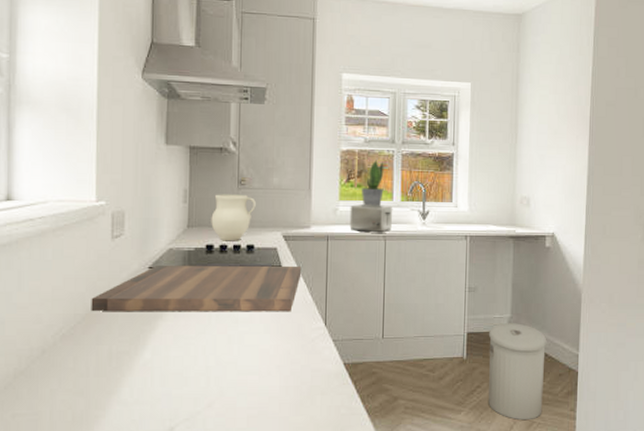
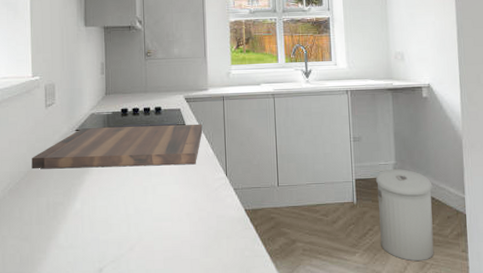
ceramic jug: present [211,194,257,241] -> none [124,64,162,105]
toaster: present [349,203,392,234] -> none [241,66,279,93]
potted plant: present [361,160,384,206] -> none [249,28,270,68]

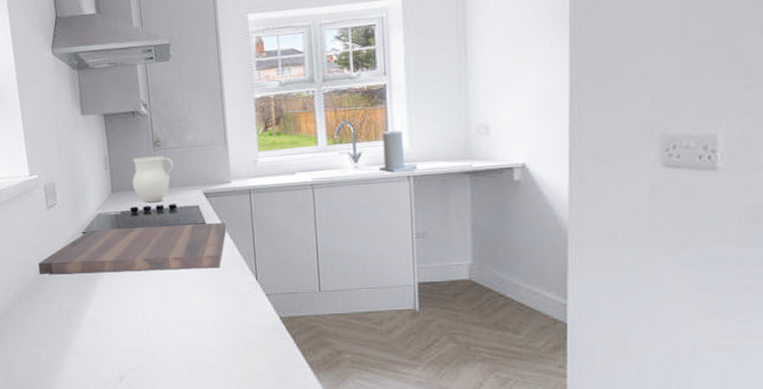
ceramic jug: none [124,64,162,105] -> present [132,155,174,203]
paper towel: none [324,54,354,87] -> present [378,130,418,173]
can: present [375,169,434,262] -> none [444,270,522,377]

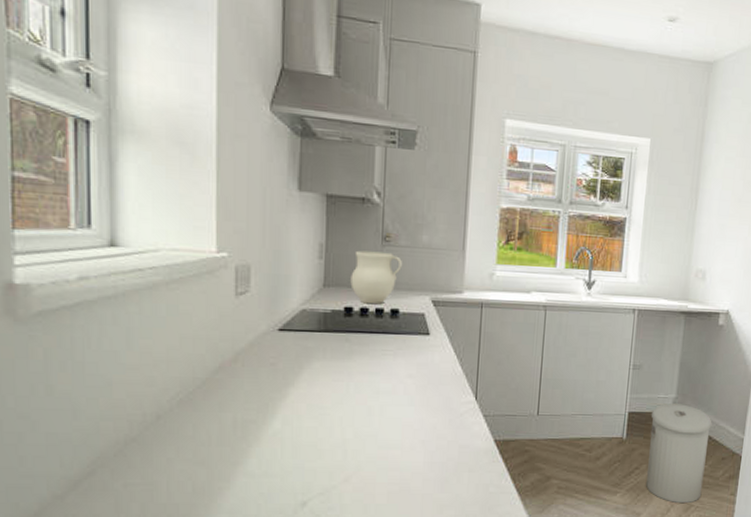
cutting board: present [38,222,227,275] -> none [212,327,452,383]
paper towel: present [378,130,418,173] -> none [608,263,643,305]
can: none [444,270,522,377] -> present [646,403,712,504]

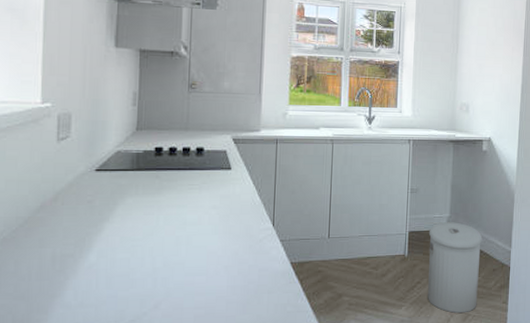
ceramic jug: present [350,250,403,305] -> none [160,97,207,144]

